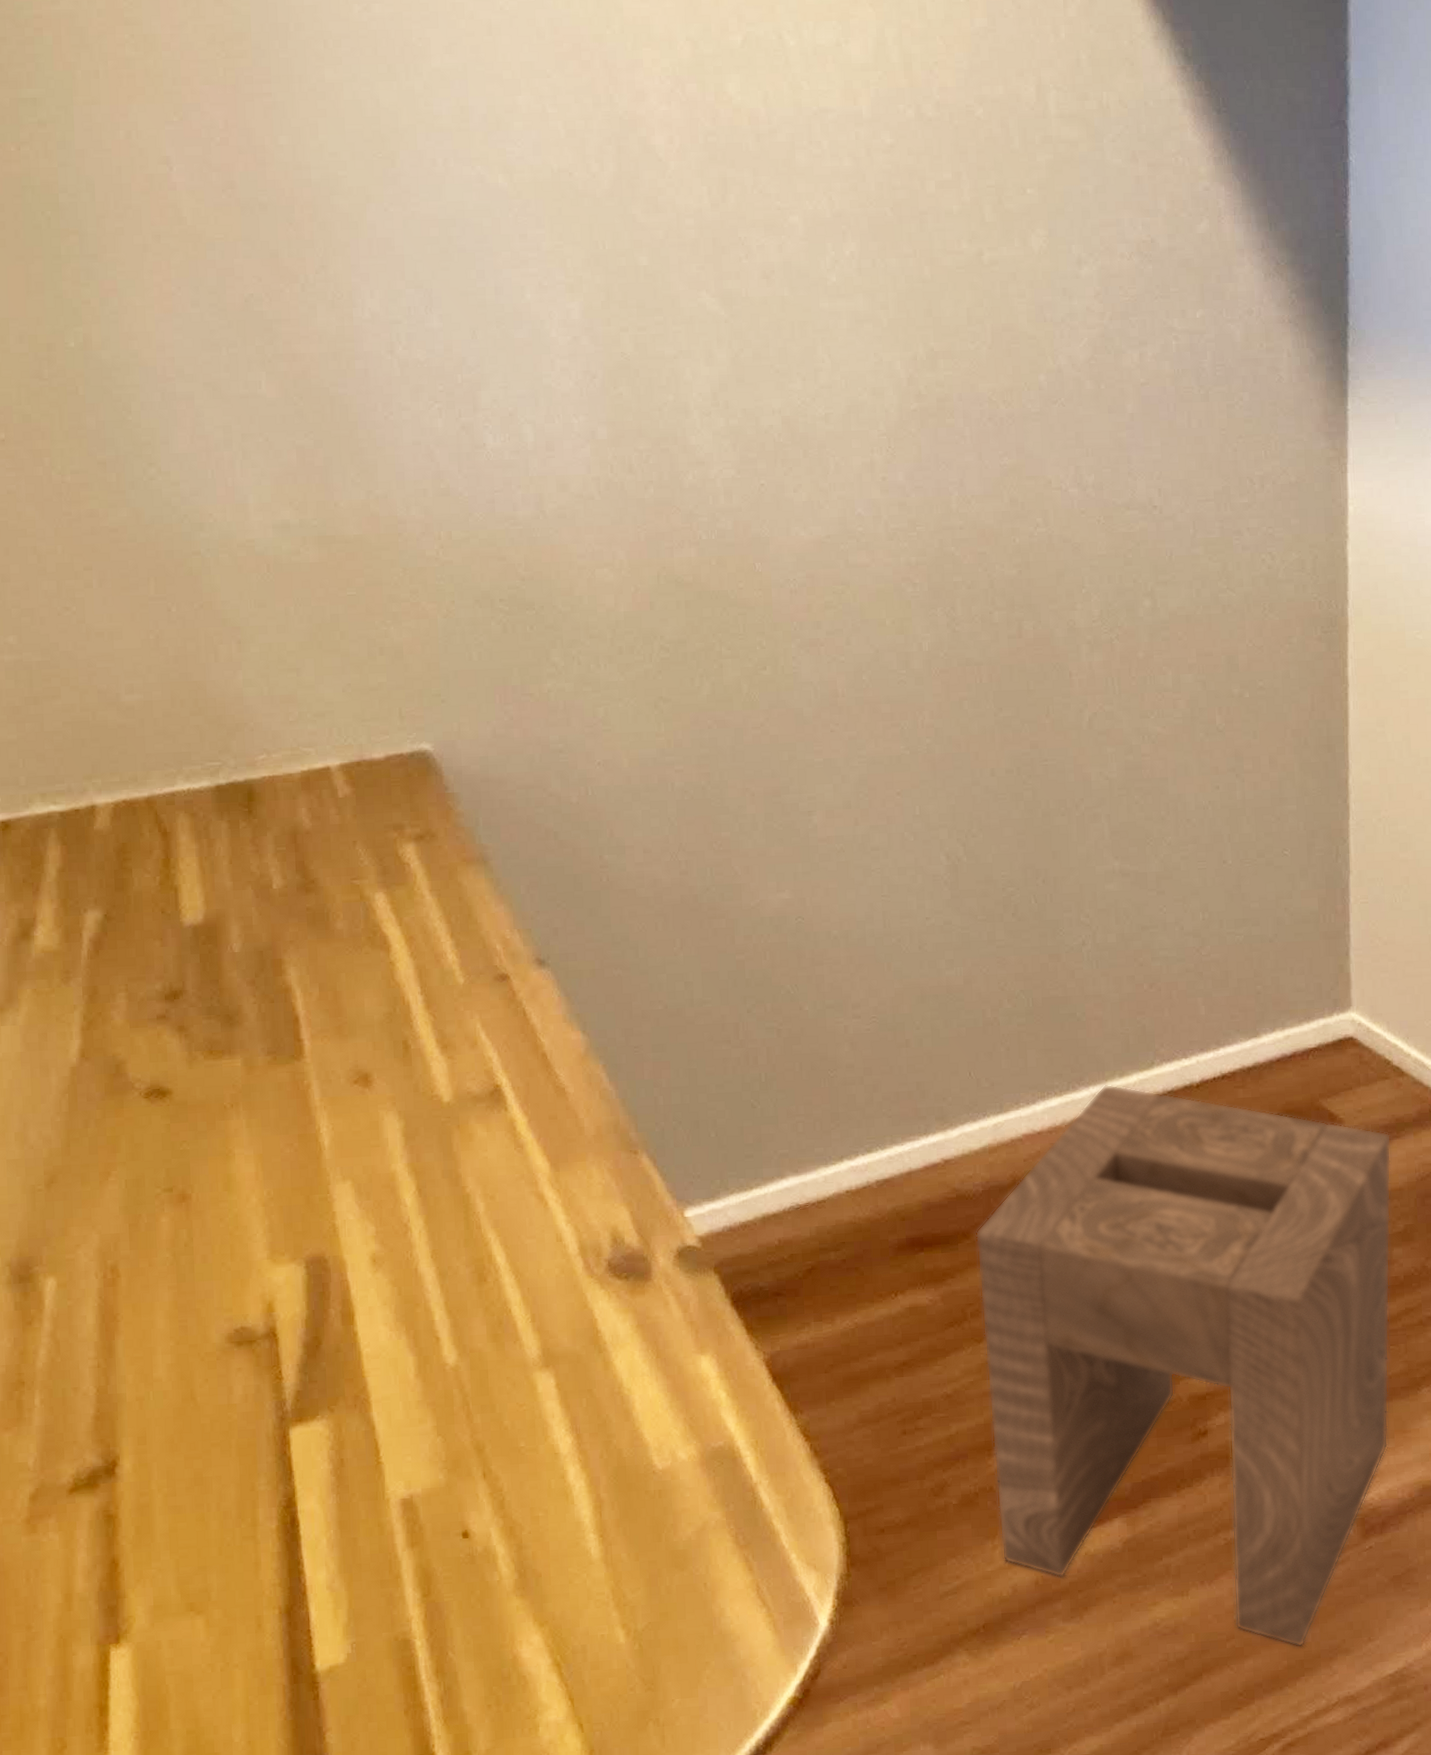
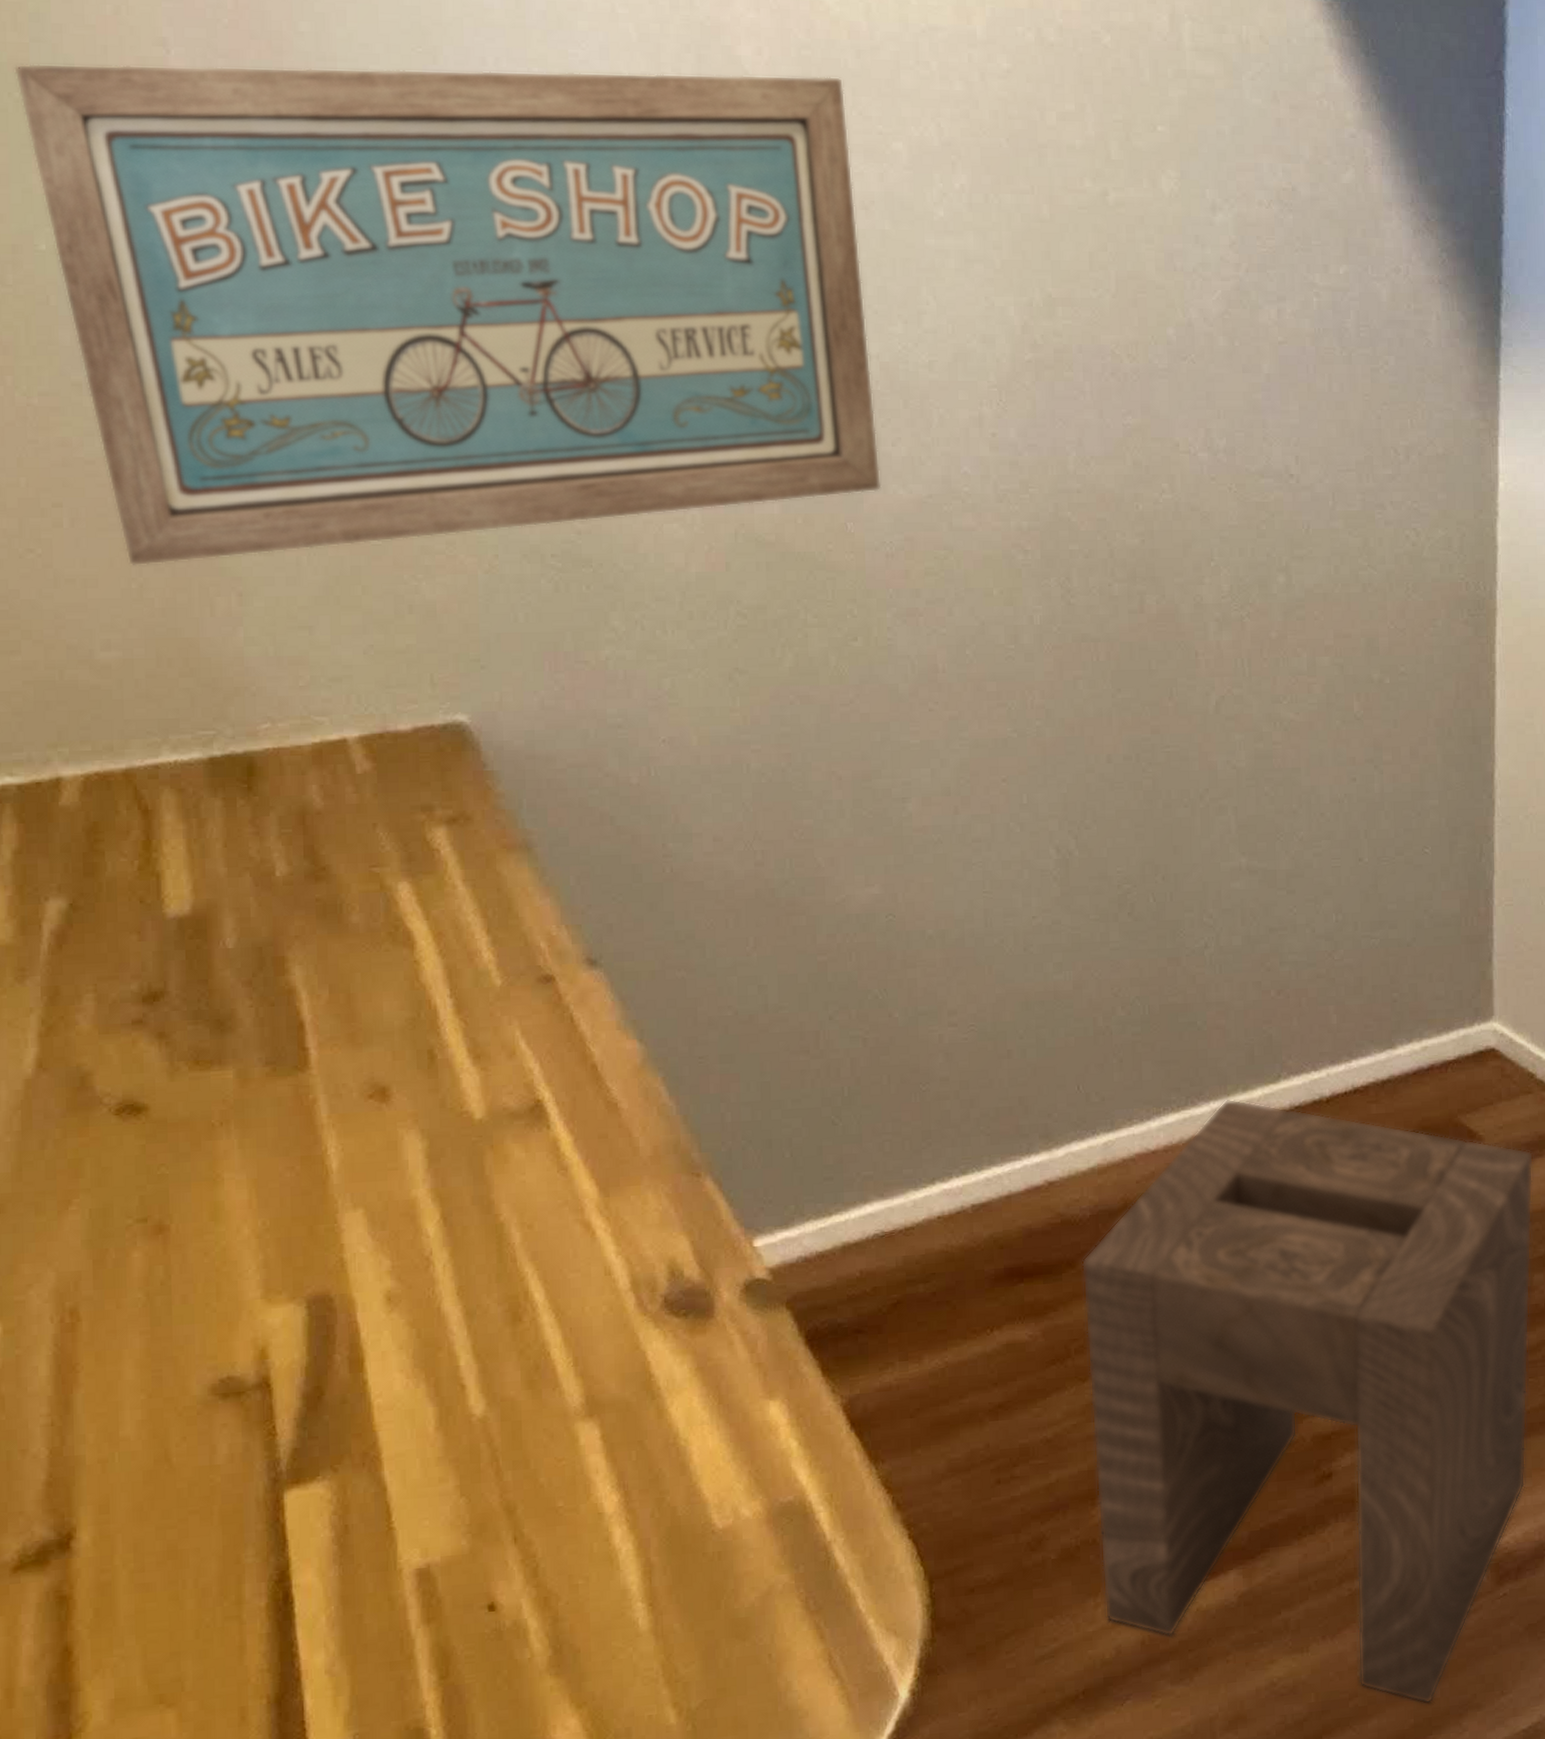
wall art: none [46,160,785,620] -> present [14,63,882,566]

